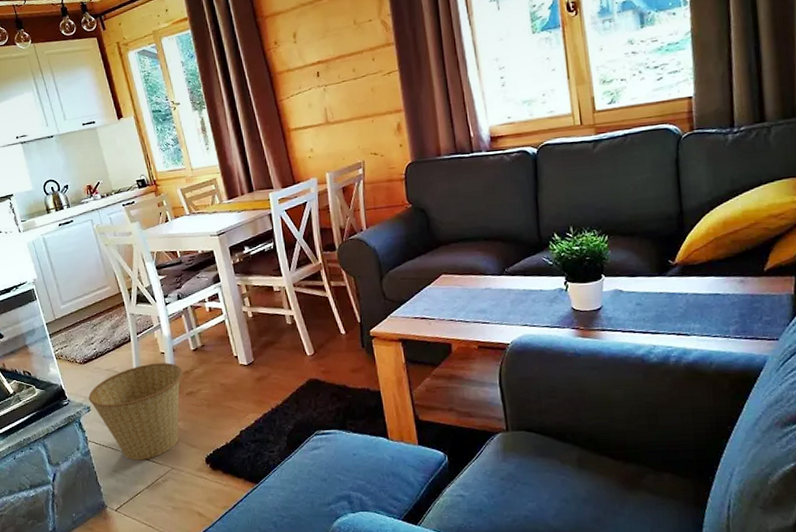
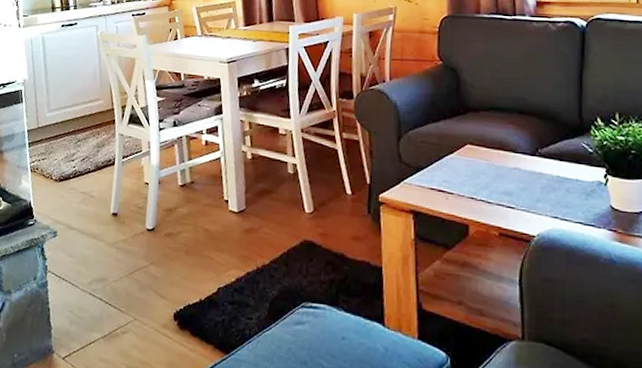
basket: present [88,362,183,460] -> none [57,193,166,304]

